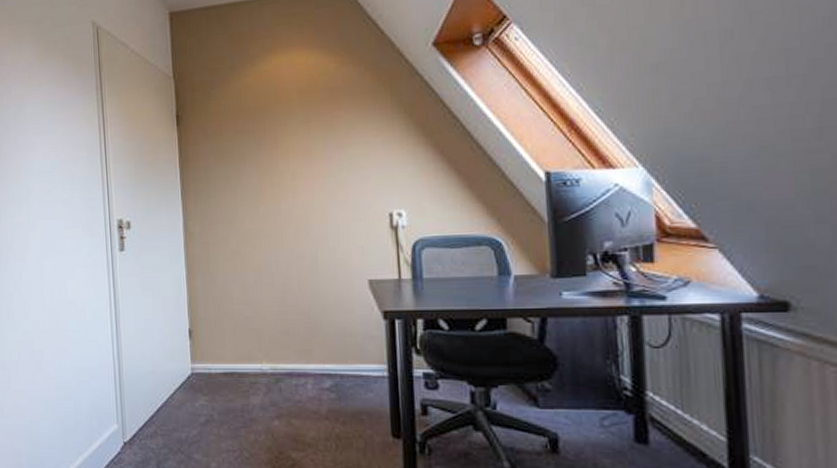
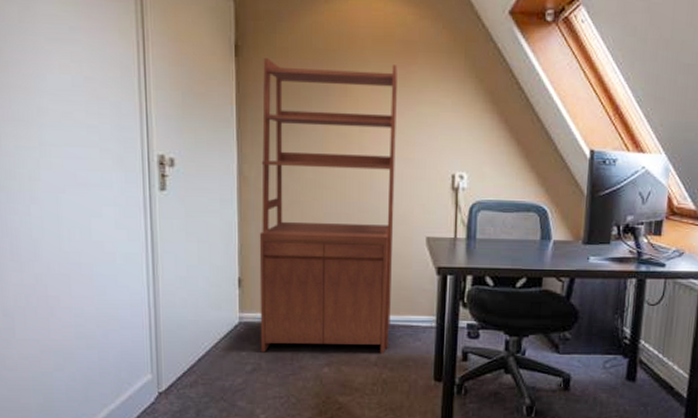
bookshelf: none [201,112,339,406] -> present [259,58,397,354]

